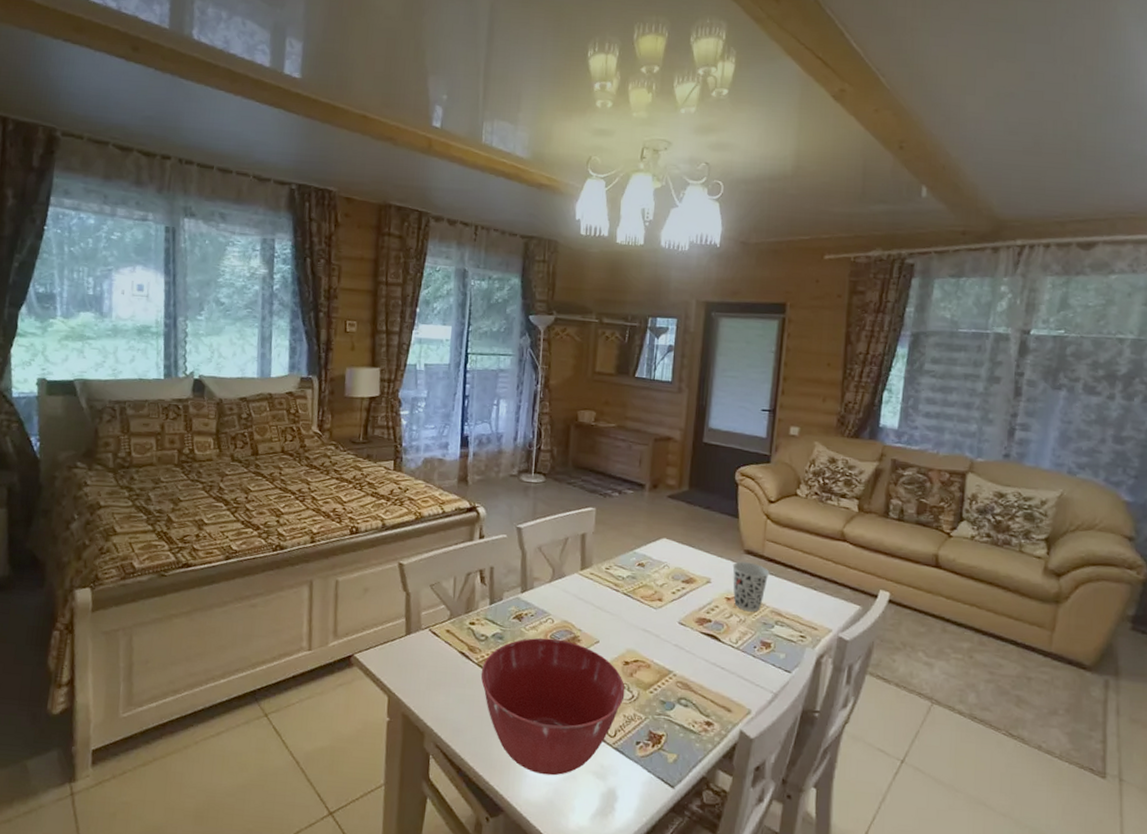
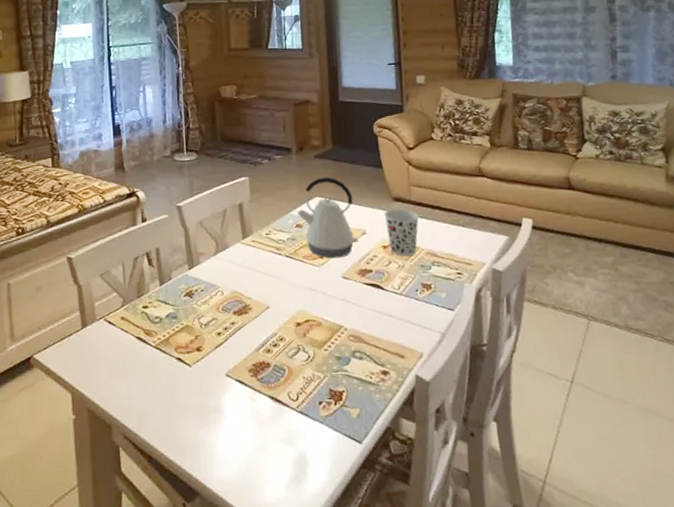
mixing bowl: present [480,637,625,776] -> none [159,310,301,450]
kettle: none [641,518,703,604] -> present [296,177,359,259]

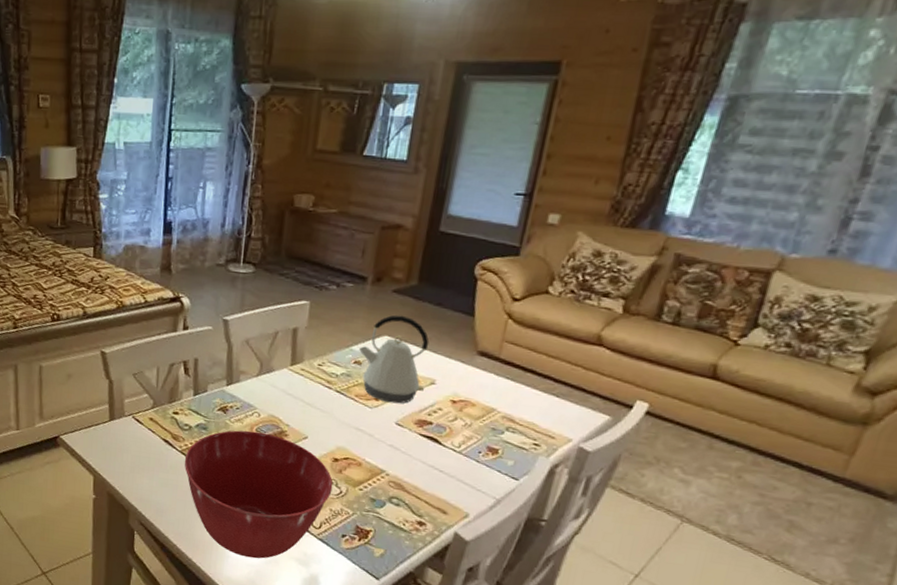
mixing bowl: none [159,310,301,450] -> present [184,430,333,559]
cup: present [384,209,419,257] -> none [459,363,505,417]

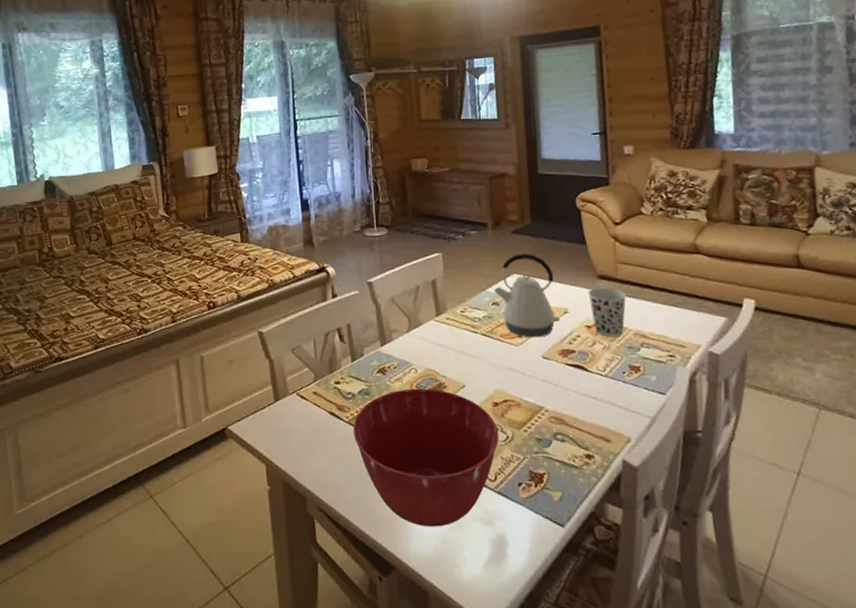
cup: none [459,363,505,417] -> present [587,287,627,337]

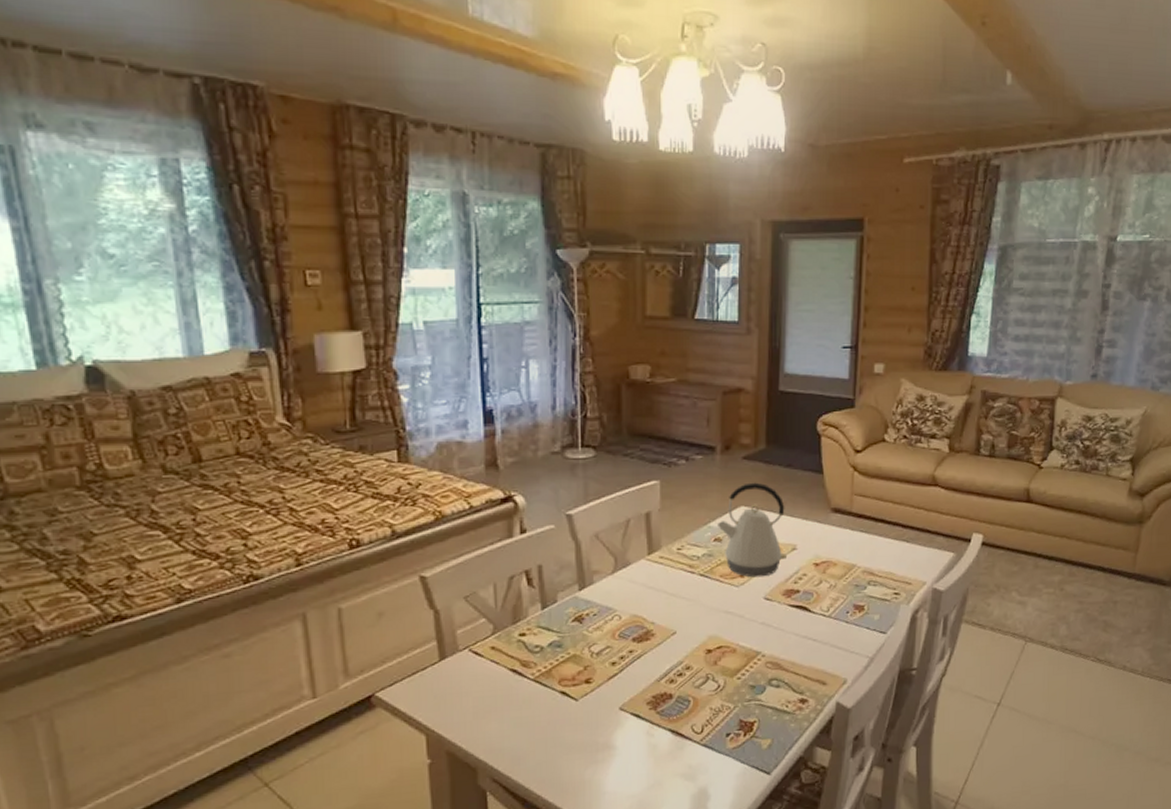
mixing bowl: present [352,388,500,527] -> none [539,637,710,789]
cup: present [587,287,627,337] -> none [819,521,859,575]

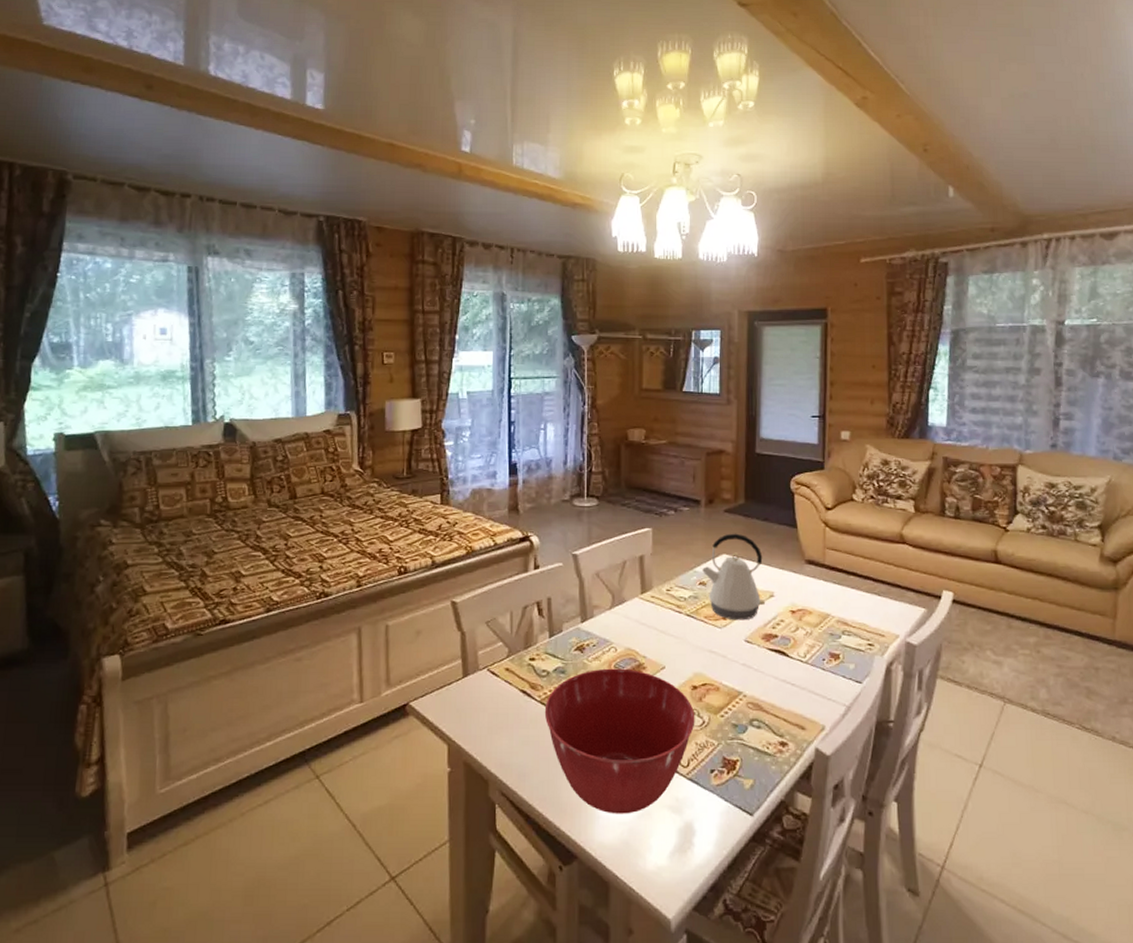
mixing bowl: none [539,637,710,789] -> present [544,668,695,814]

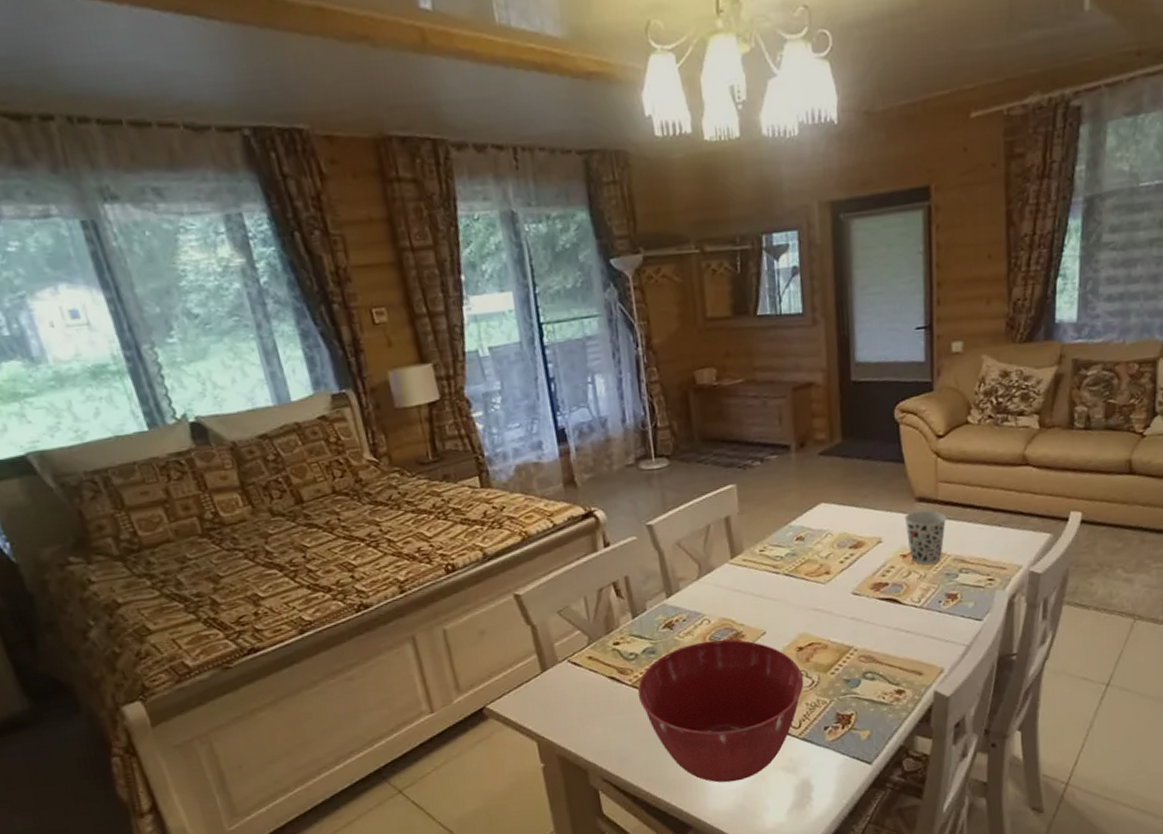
kettle: present [701,533,766,621] -> none [797,477,873,574]
cup: none [795,572,833,624] -> present [904,510,947,565]

